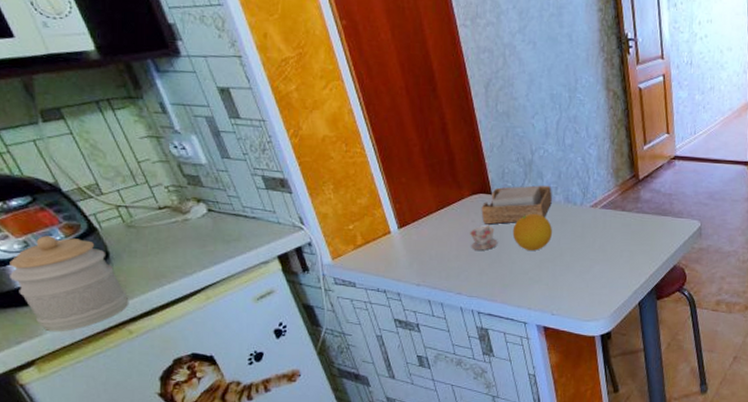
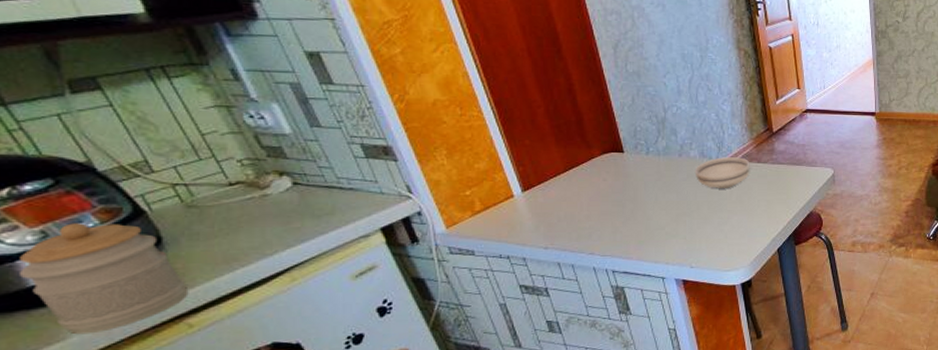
teacup: present [470,224,498,250] -> none [602,183,632,209]
napkin holder: present [481,185,553,225] -> none [613,141,688,183]
fruit: present [512,213,552,251] -> none [647,169,688,206]
bowl: none [559,203,615,236] -> present [694,157,751,188]

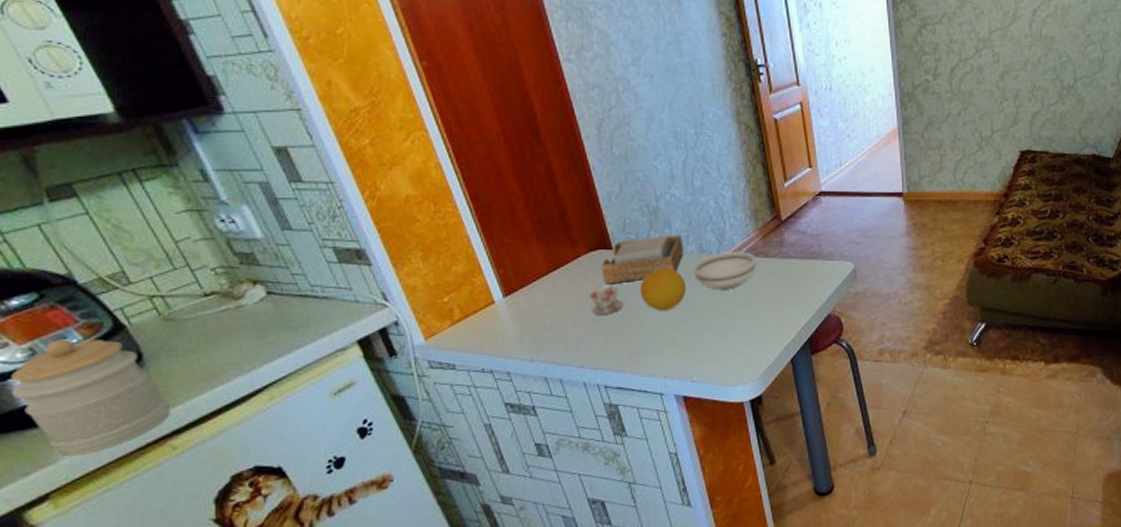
teacup: none [602,183,632,209] -> present [590,284,623,315]
napkin holder: none [613,141,688,183] -> present [601,234,685,284]
fruit: none [647,169,688,206] -> present [639,267,686,310]

